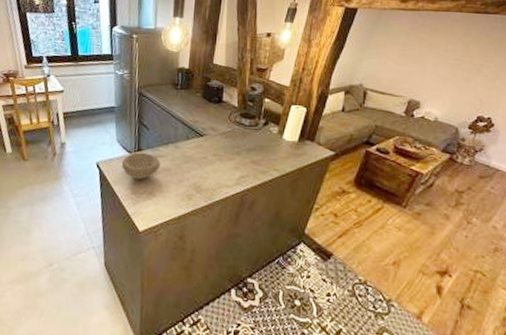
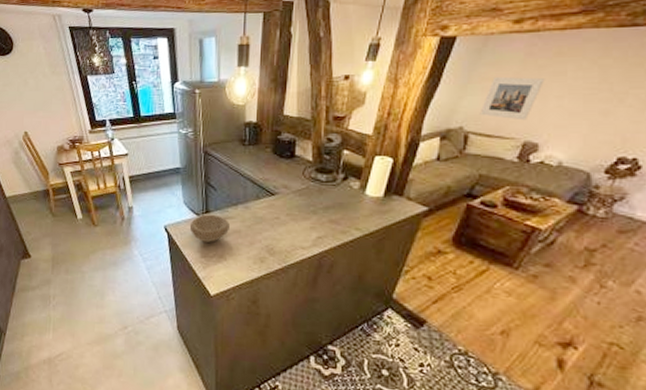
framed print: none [375,44,425,82] -> present [479,76,545,121]

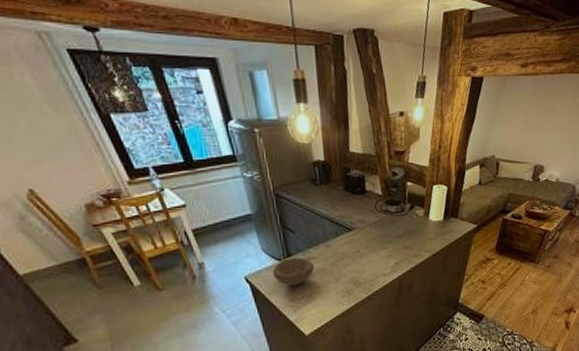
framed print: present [479,76,545,121] -> none [505,112,545,148]

